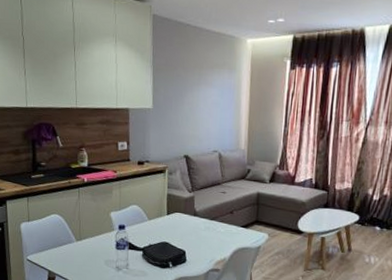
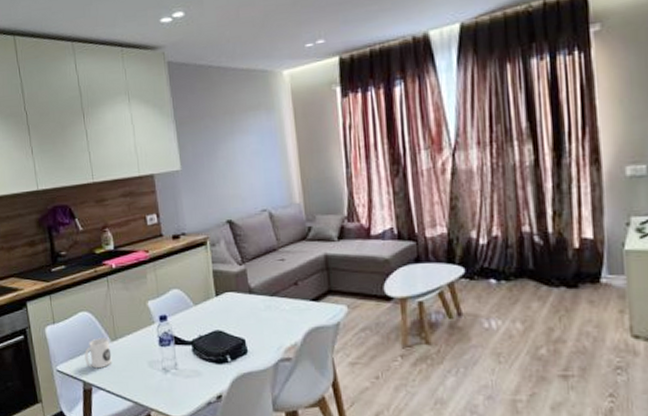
mug: none [52,237,75,262] -> present [84,338,112,369]

